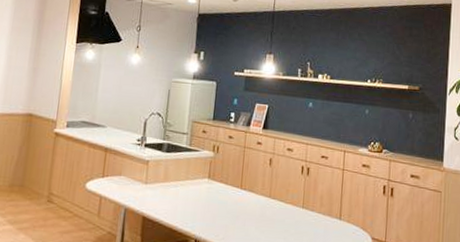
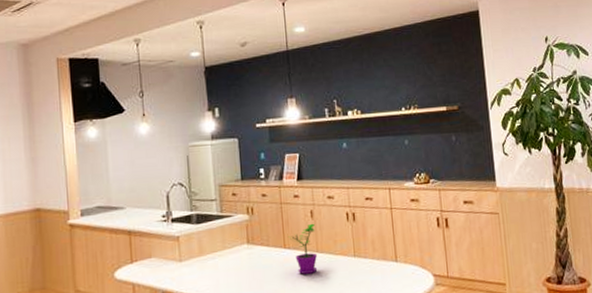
flower pot: none [246,170,271,216] -> present [288,223,317,274]

